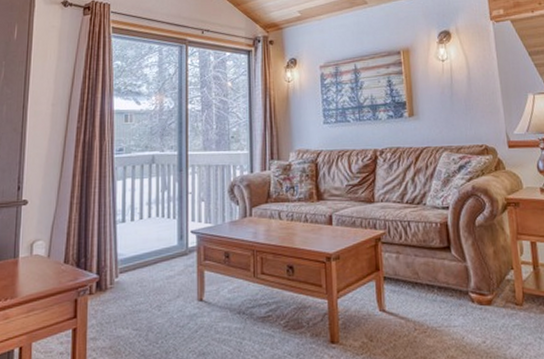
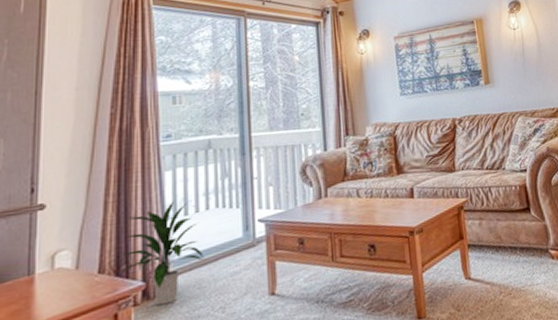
indoor plant: none [81,208,145,297] -> present [121,202,204,306]

